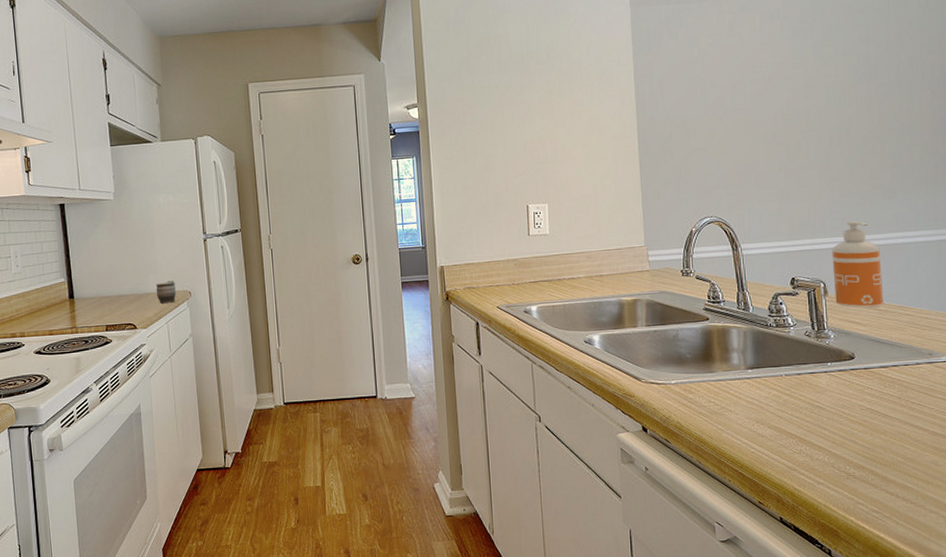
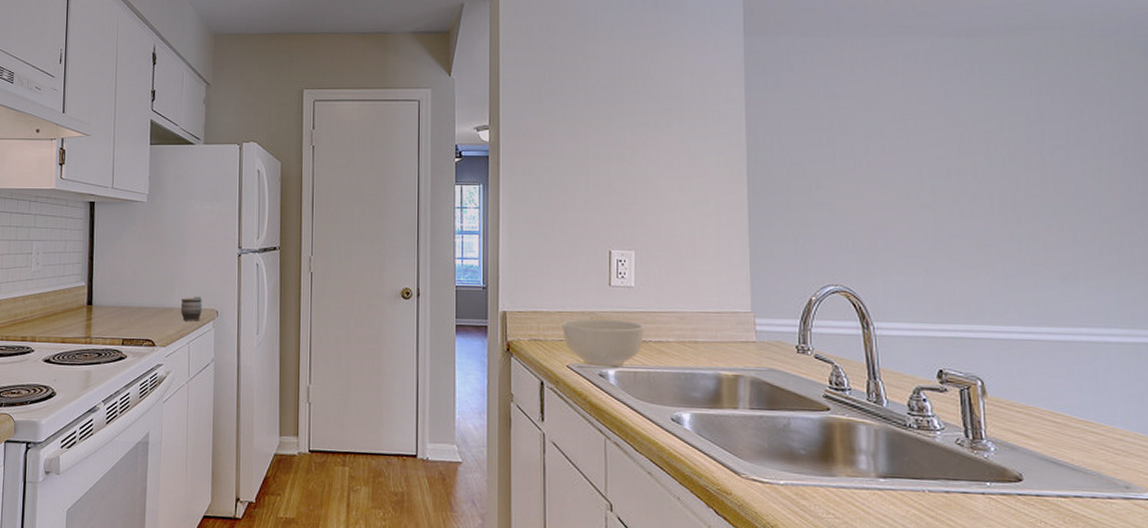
bowl: none [491,264,559,305] -> present [562,319,644,368]
soap dispenser: present [832,221,883,308] -> none [992,308,1062,419]

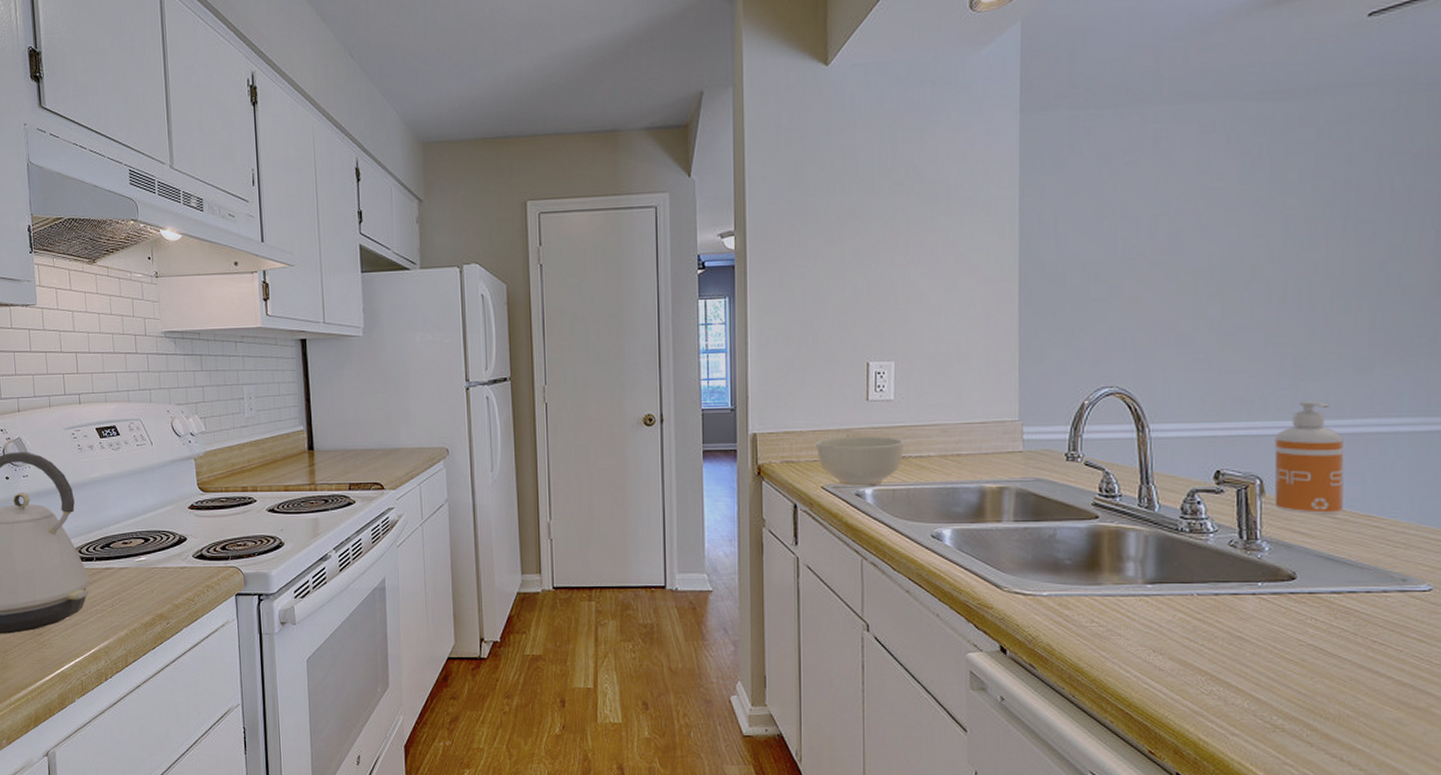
mug: present [180,296,202,321] -> none [408,435,431,461]
soap dispenser: none [992,308,1062,419] -> present [1274,401,1344,515]

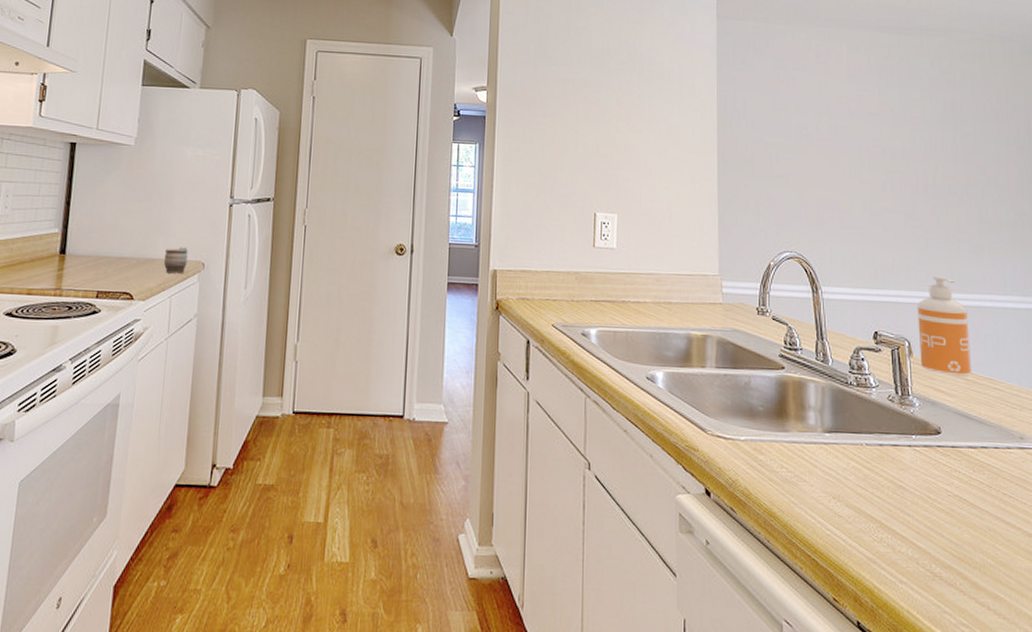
mug: none [408,435,431,461] -> present [163,247,188,274]
bowl: present [816,436,904,486] -> none [549,279,624,327]

